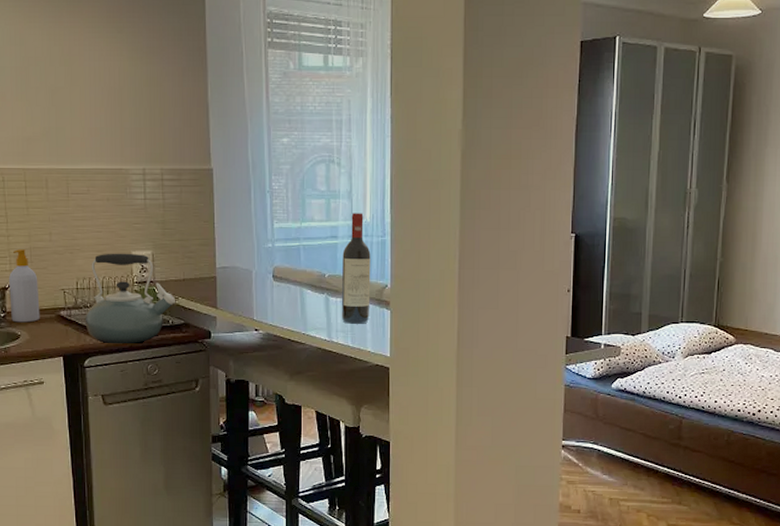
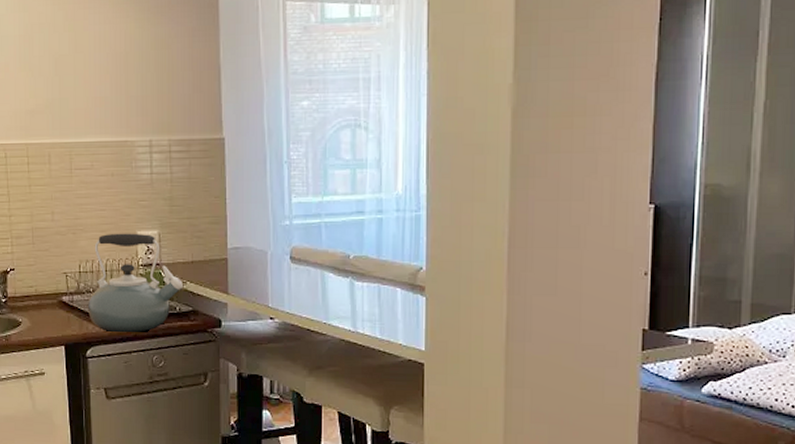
soap bottle: present [8,249,40,323] -> none [10,230,42,309]
wine bottle: present [341,213,371,324] -> none [368,184,403,313]

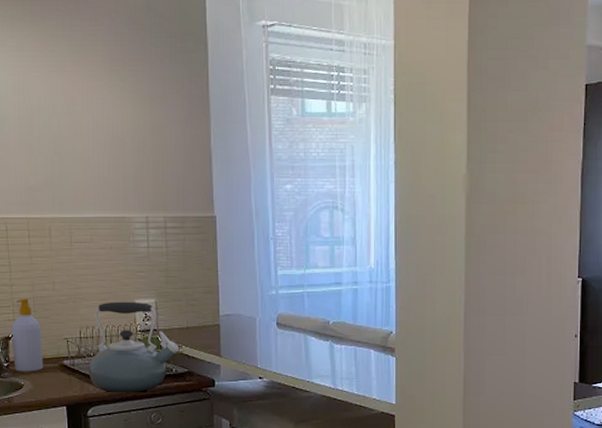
soap bottle: none [10,230,42,309] -> present [11,299,43,372]

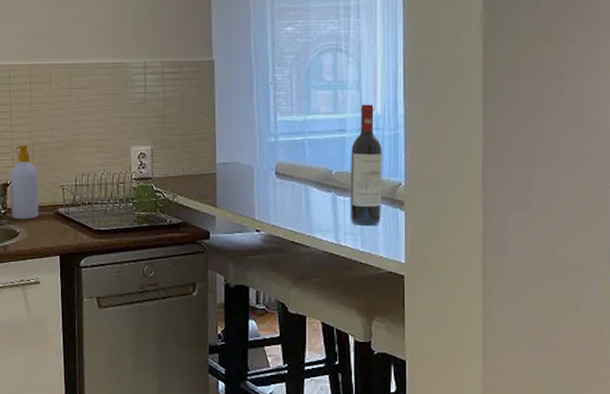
kettle: present [88,301,180,393] -> none [82,148,175,244]
wine bottle: none [346,259,375,371] -> present [349,104,382,226]

